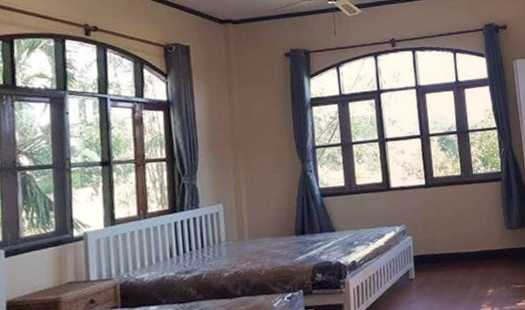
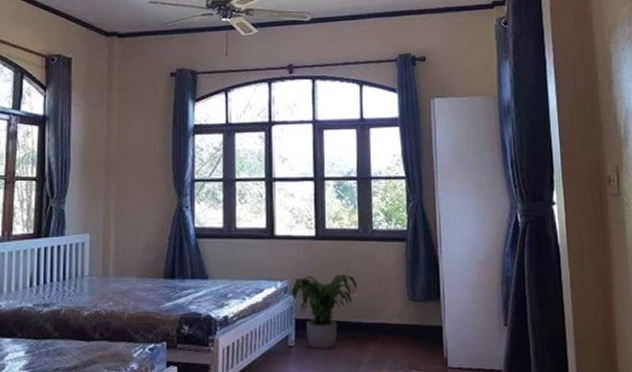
potted plant: none [406,213,464,279] -> present [289,274,357,349]

